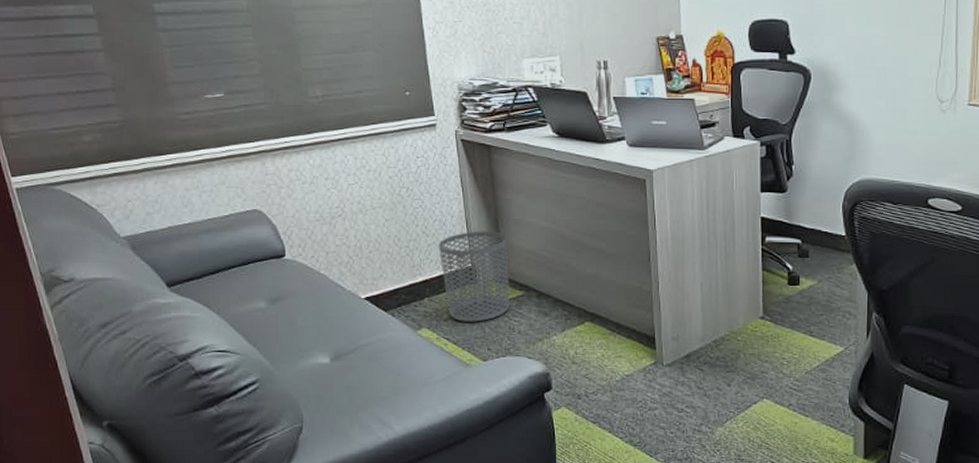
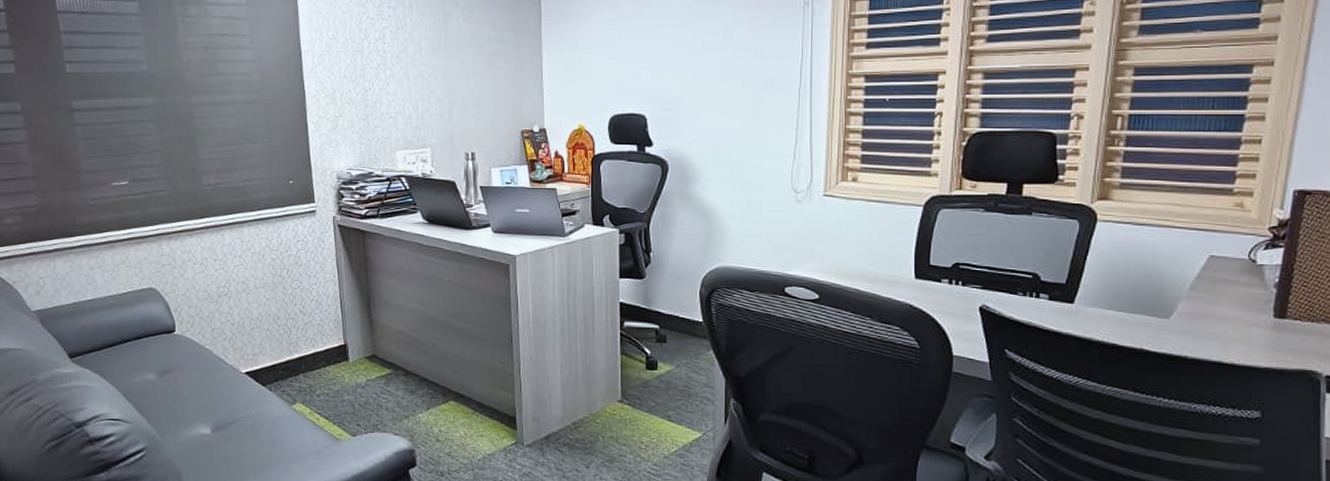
waste bin: present [439,231,509,322] -> none [314,311,379,398]

